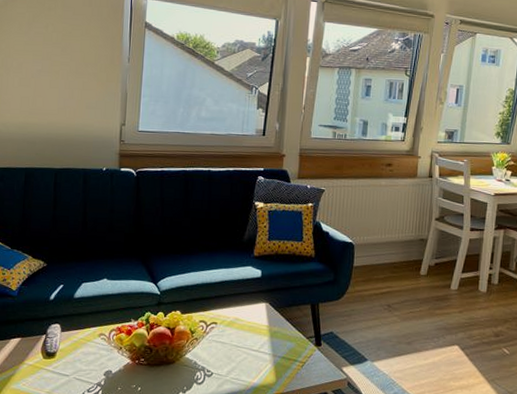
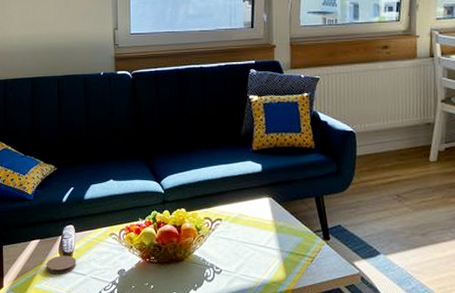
coaster: none [25,354,60,375] -> present [46,255,77,274]

